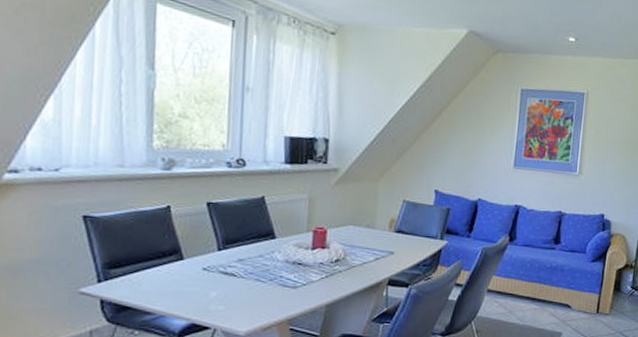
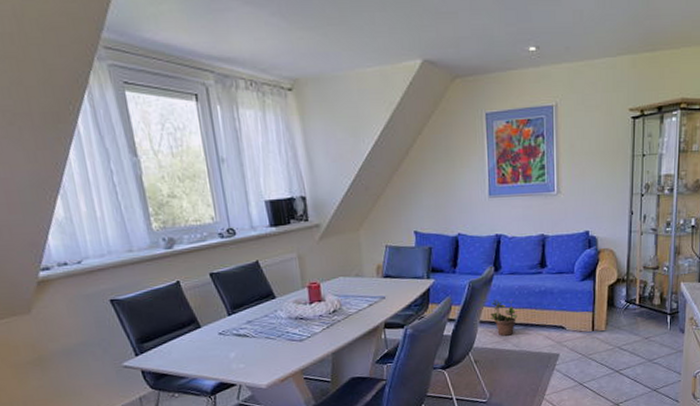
potted plant: none [497,269,526,308] -> present [489,299,518,336]

